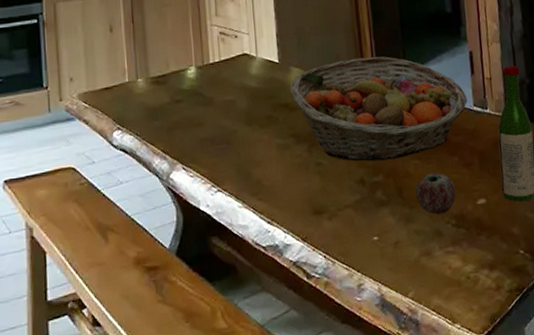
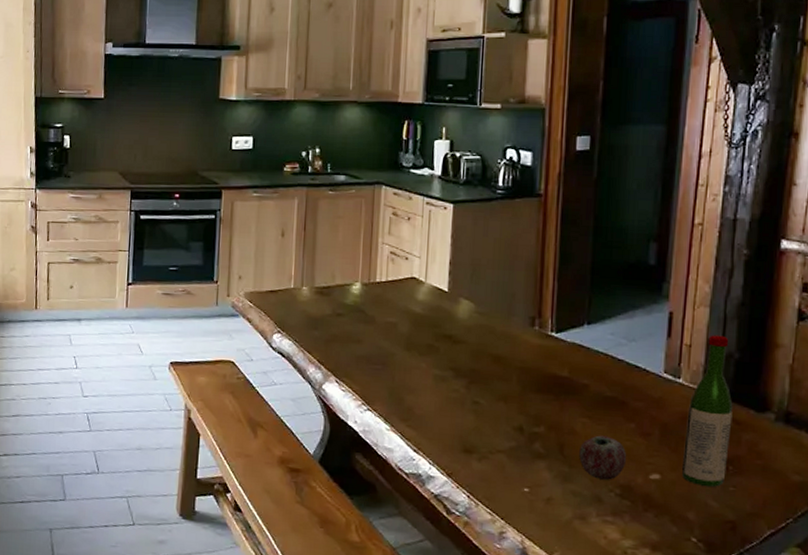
fruit basket: present [289,56,468,162] -> none [456,299,658,414]

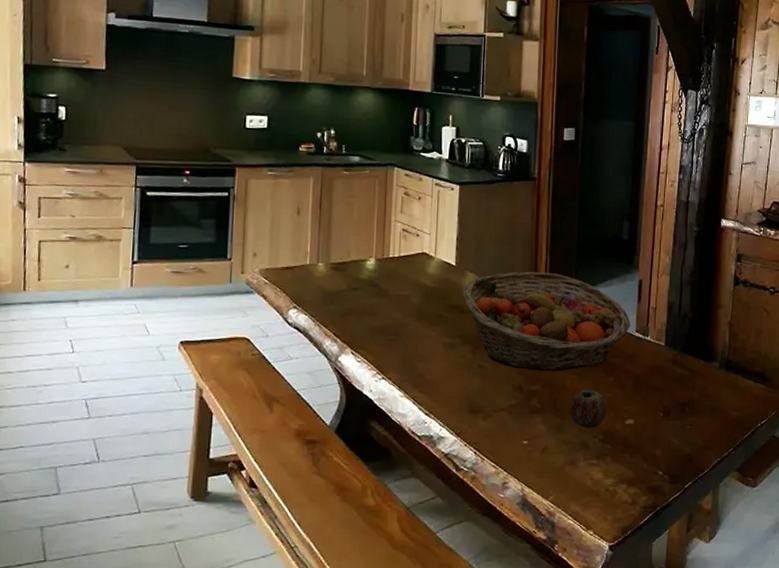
fruit basket: none [456,299,658,414] -> present [462,271,631,371]
wine bottle: present [681,335,733,487] -> none [650,298,688,426]

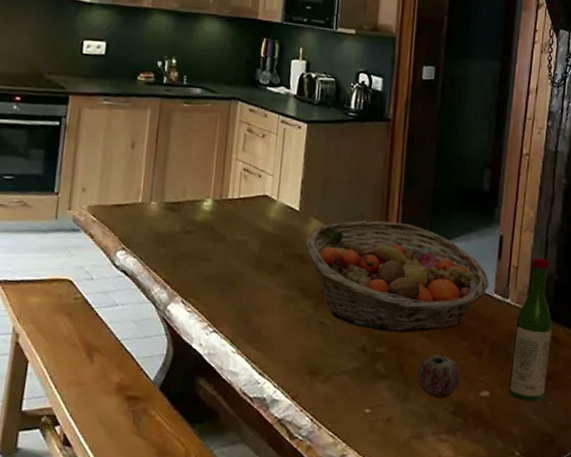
wine bottle: none [650,298,688,426] -> present [508,257,552,402]

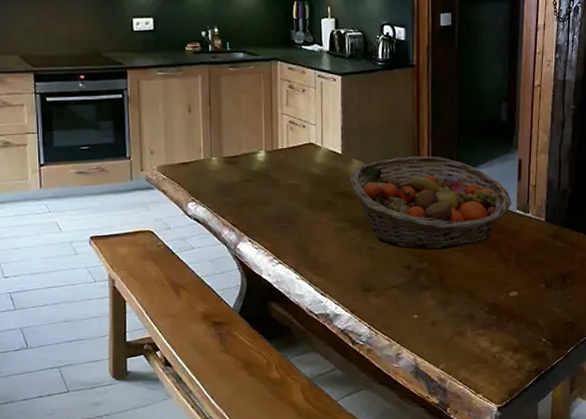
apple: present [417,354,461,398] -> none [456,265,492,301]
wine bottle: present [508,257,552,402] -> none [533,176,568,297]

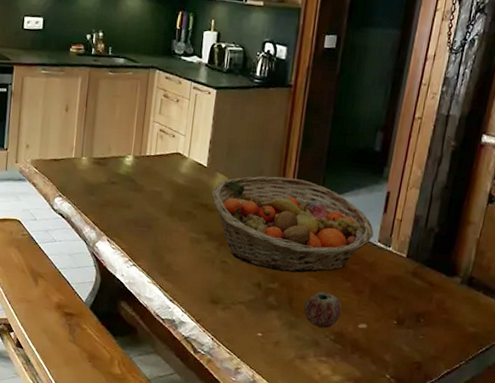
apple: none [456,265,492,301] -> present [304,291,342,328]

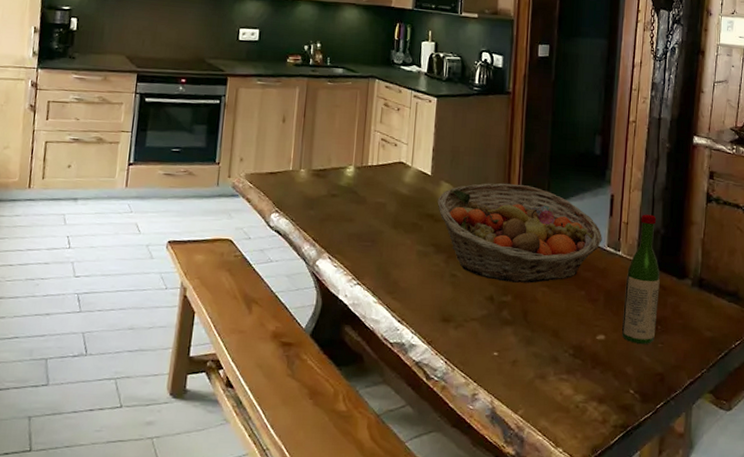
apple: present [304,291,342,328] -> none [540,302,579,342]
wine bottle: none [384,212,432,335] -> present [621,214,660,344]

